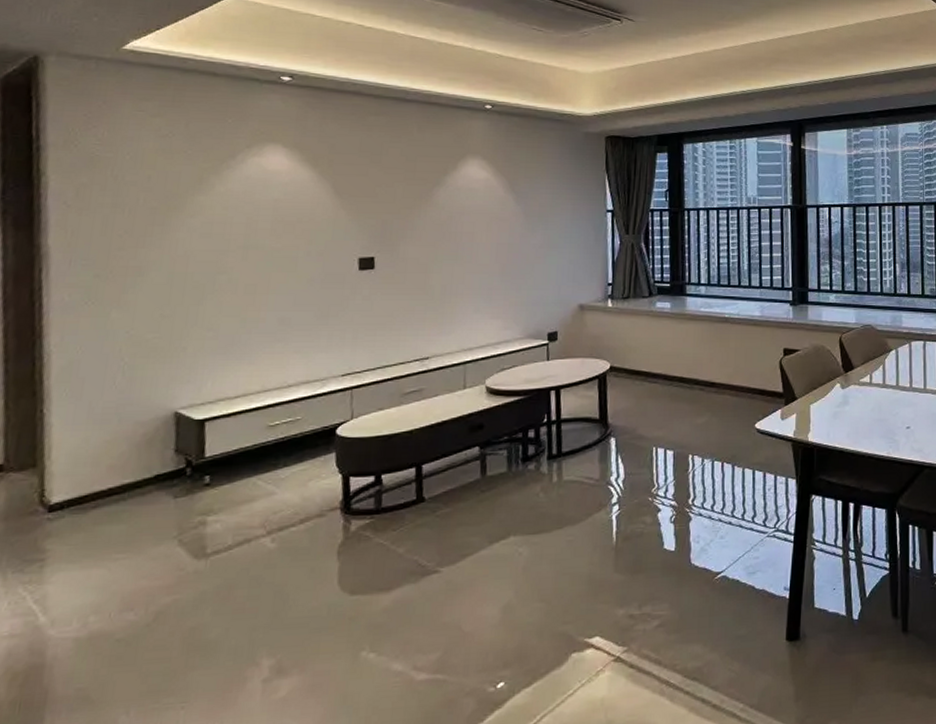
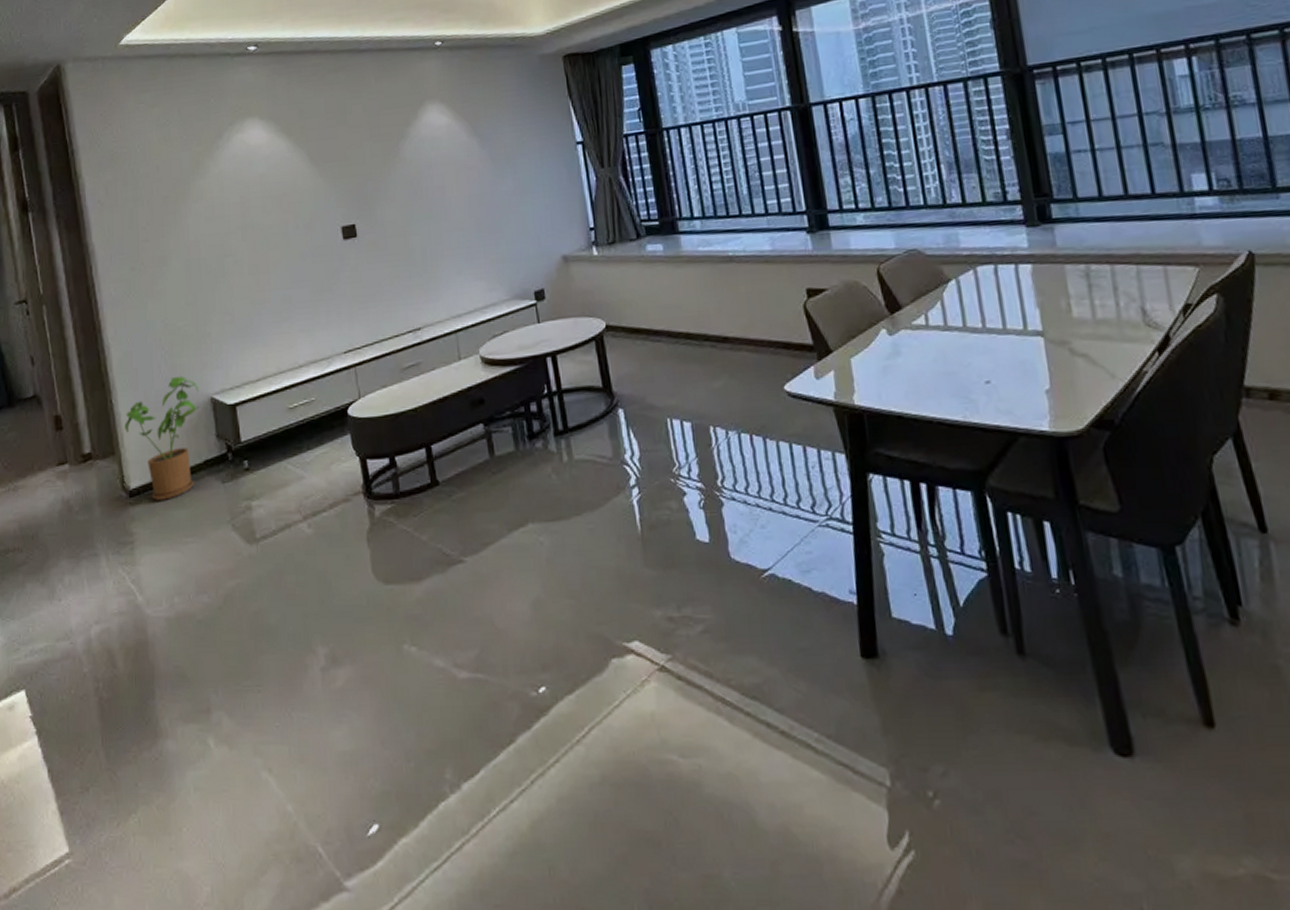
house plant: none [55,388,161,516] -> present [125,375,200,501]

